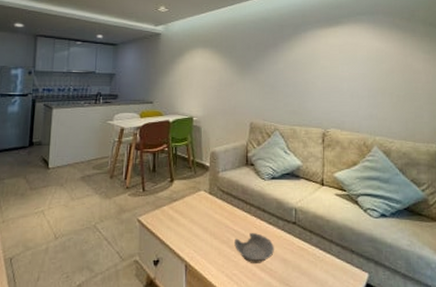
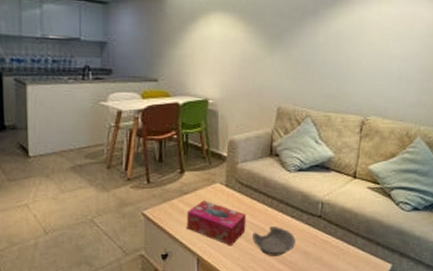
tissue box: none [176,207,229,253] -> present [187,200,247,246]

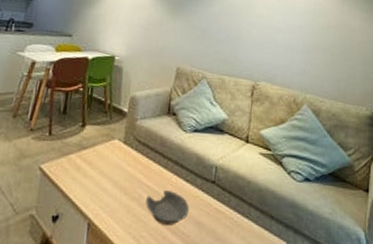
tissue box: present [187,200,247,246] -> none [81,157,142,211]

